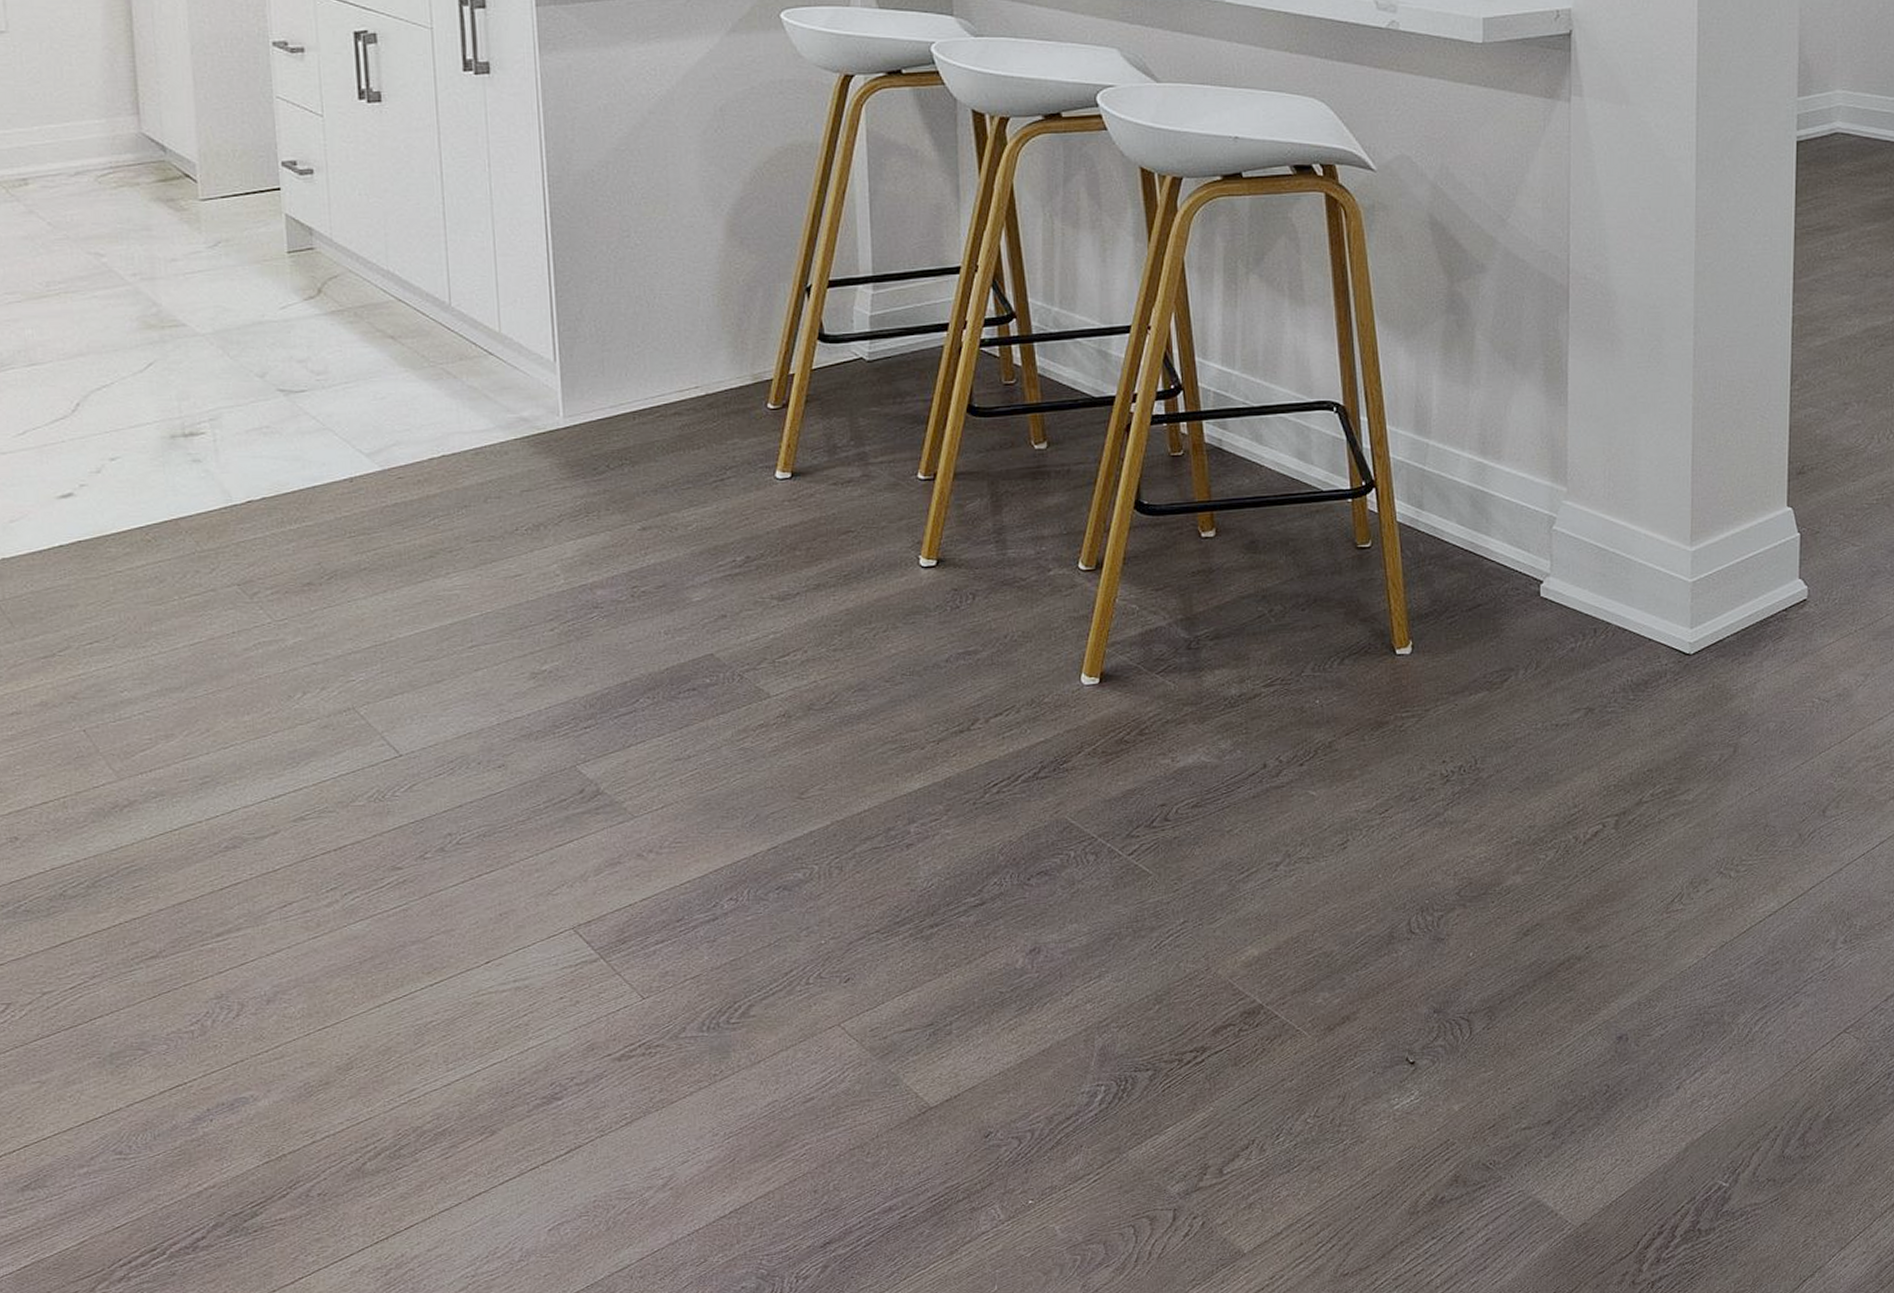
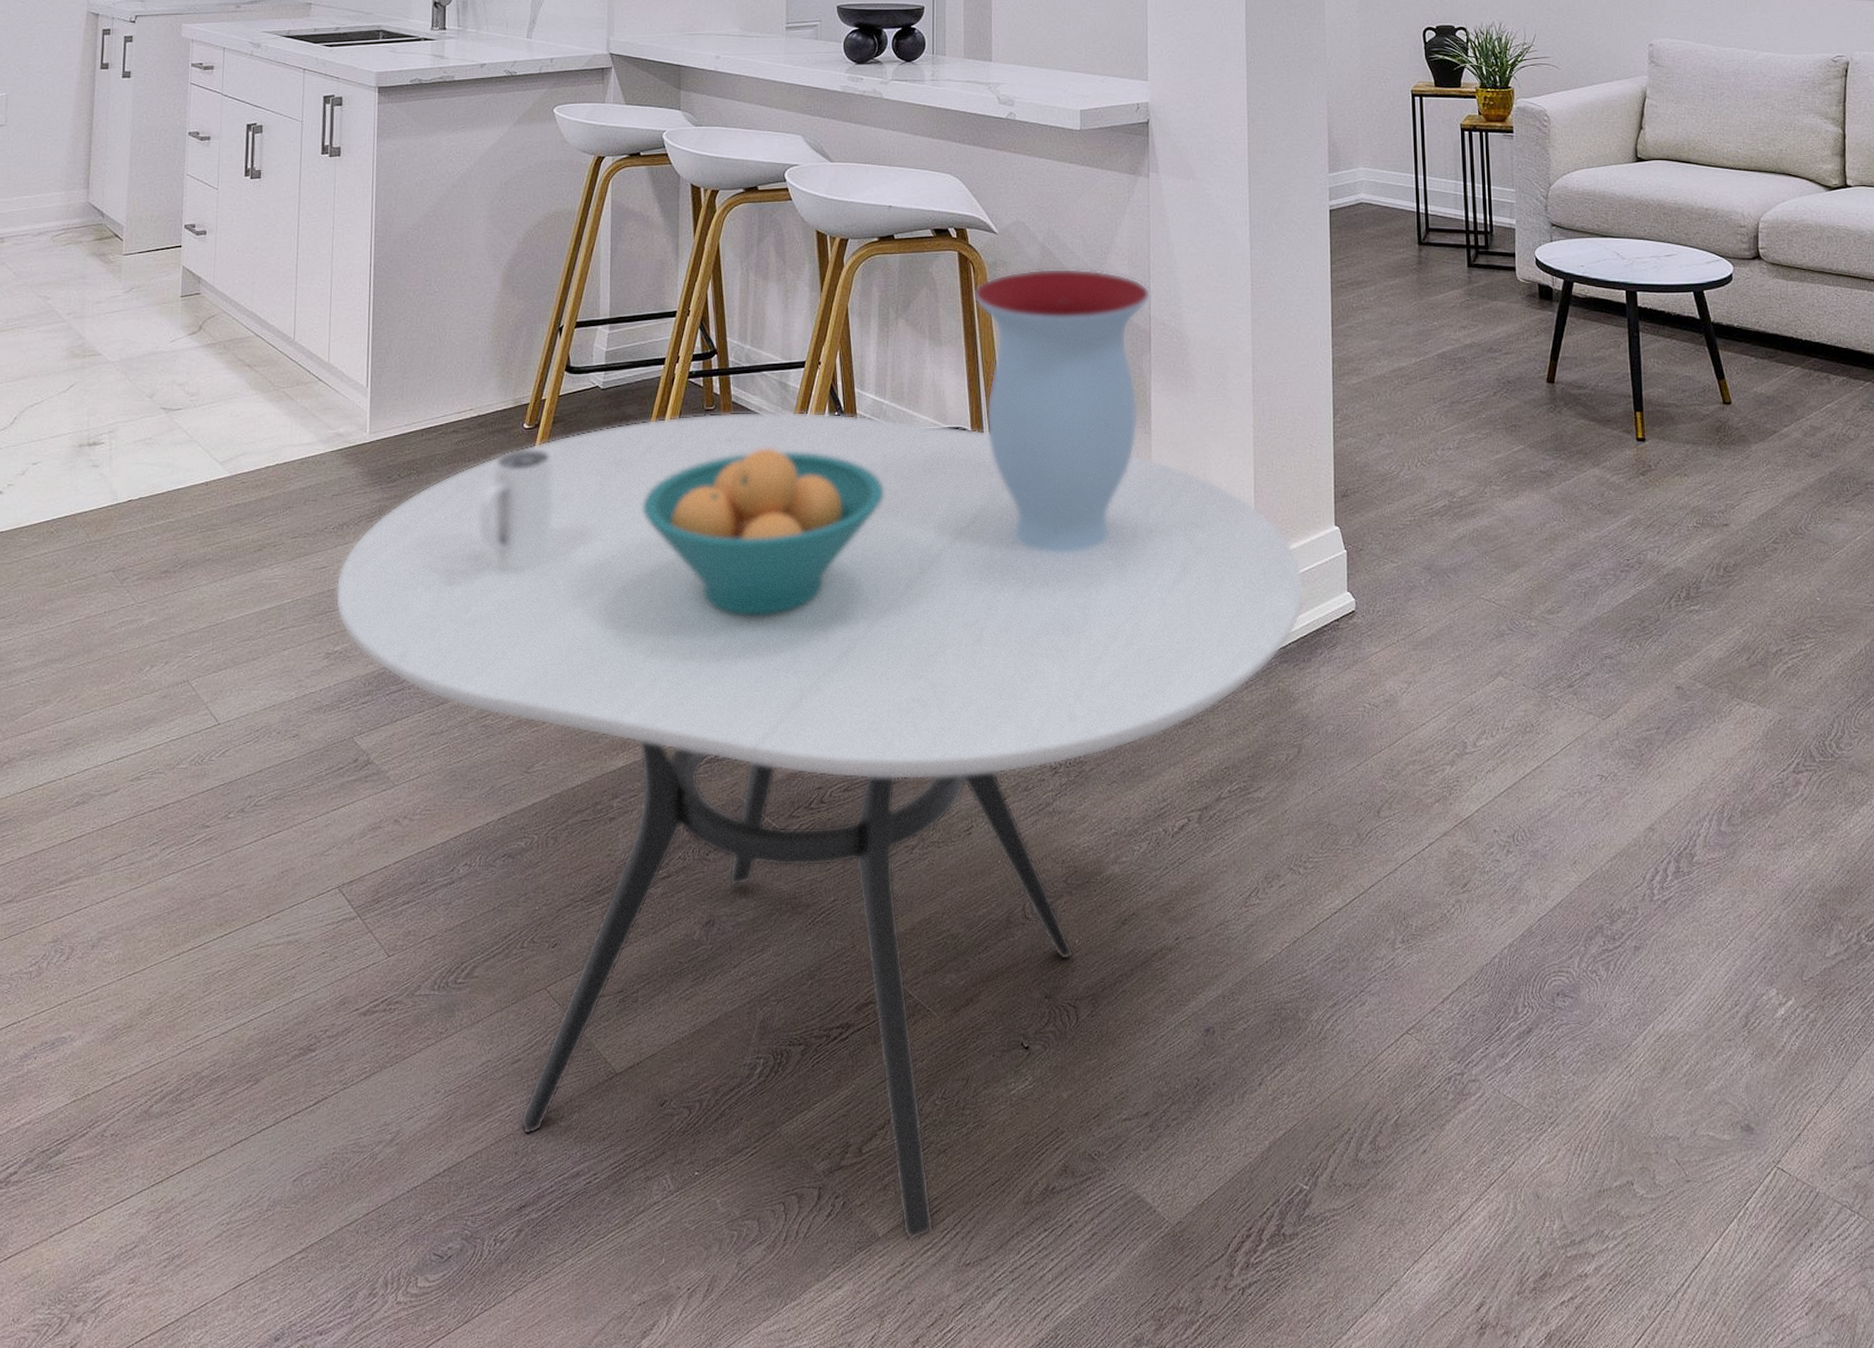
dining table: none [536,385,1747,1256] -> present [335,411,1304,1241]
mug: none [717,431,813,576] -> present [479,447,552,572]
fruit bowl: none [929,429,1235,620] -> present [643,449,884,616]
vase: none [1344,212,1570,542] -> present [973,268,1151,552]

